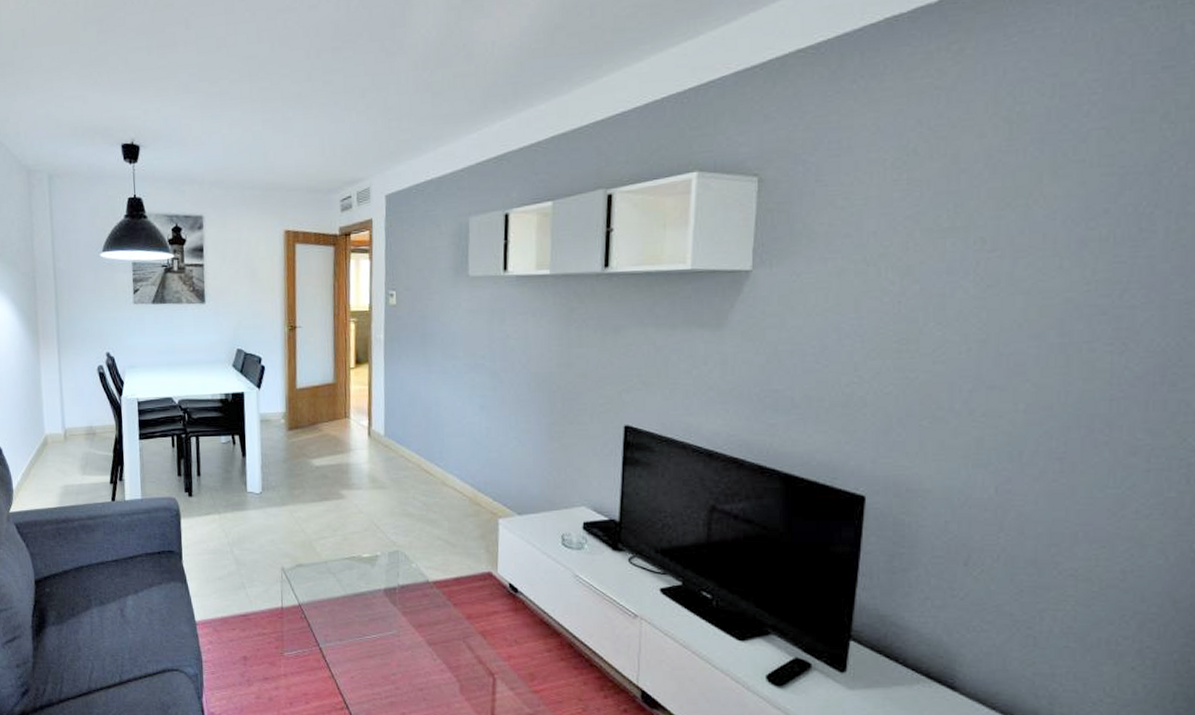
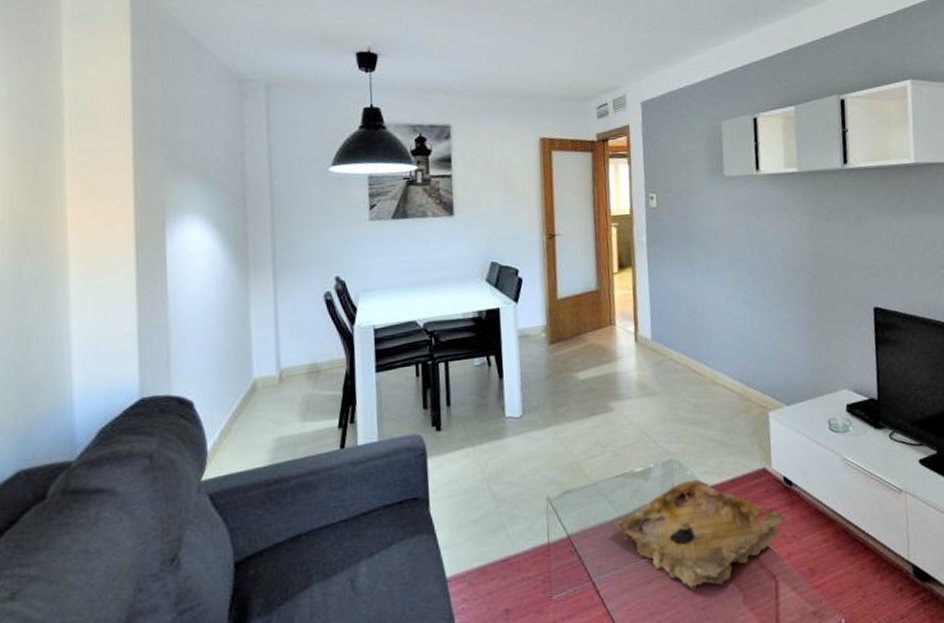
decorative tray: none [337,572,508,674] -> present [610,479,786,590]

